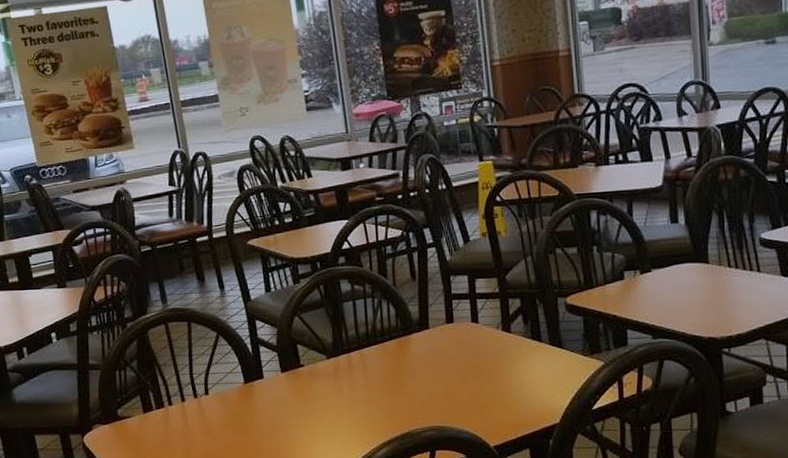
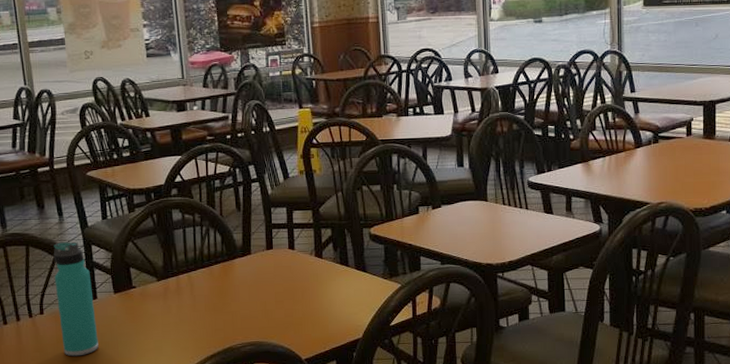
thermos bottle: none [216,316,267,440] -> present [54,242,99,357]

